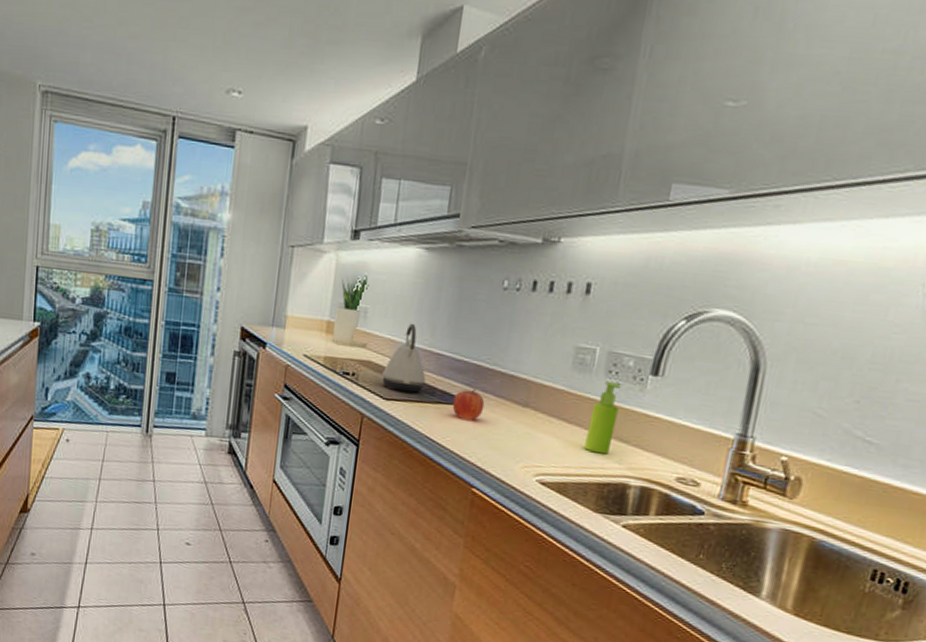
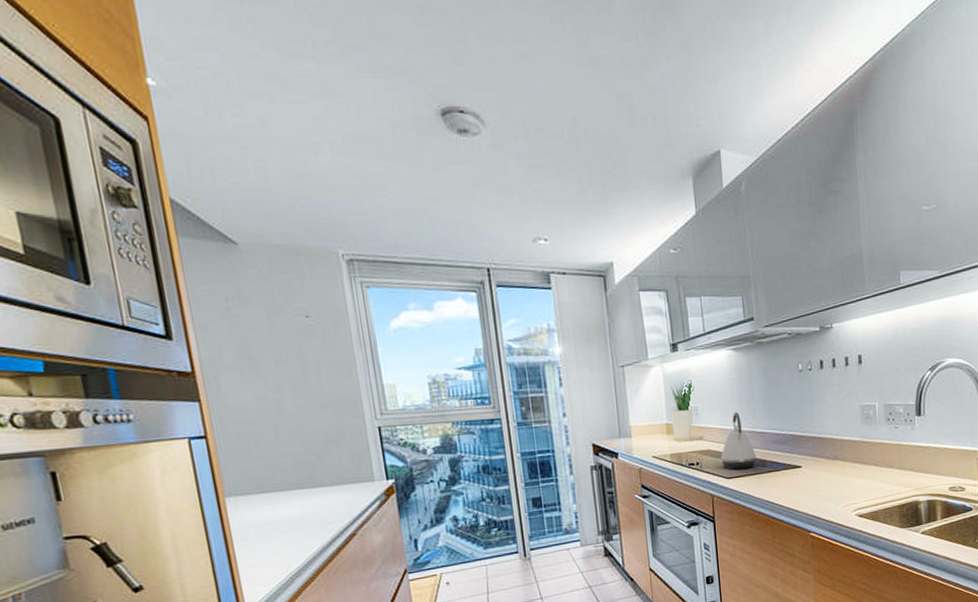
fruit: present [452,388,485,420] -> none [781,453,806,480]
soap dispenser: present [584,382,622,455] -> none [882,427,901,483]

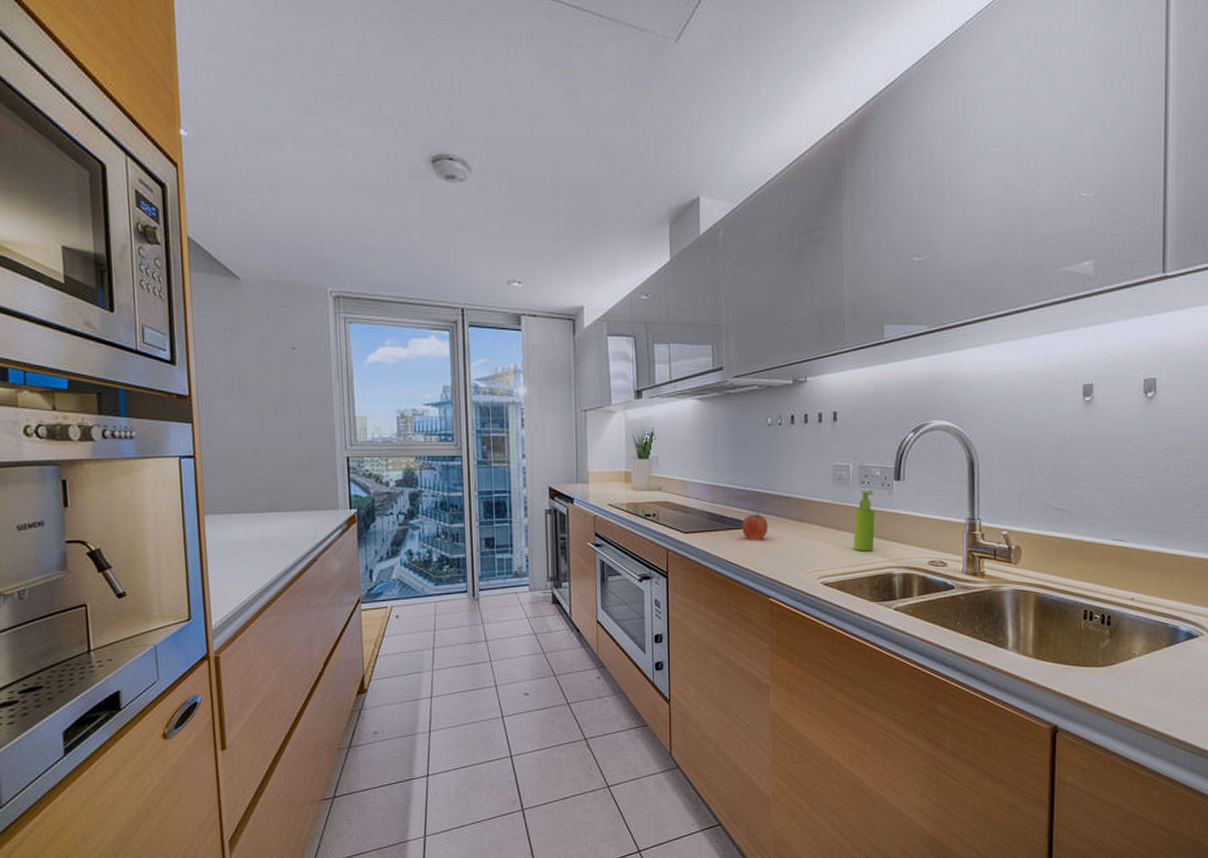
kettle: present [720,411,757,470] -> none [678,464,717,524]
fruit: none [781,453,806,480] -> present [742,512,768,540]
soap dispenser: none [882,427,901,483] -> present [854,491,875,552]

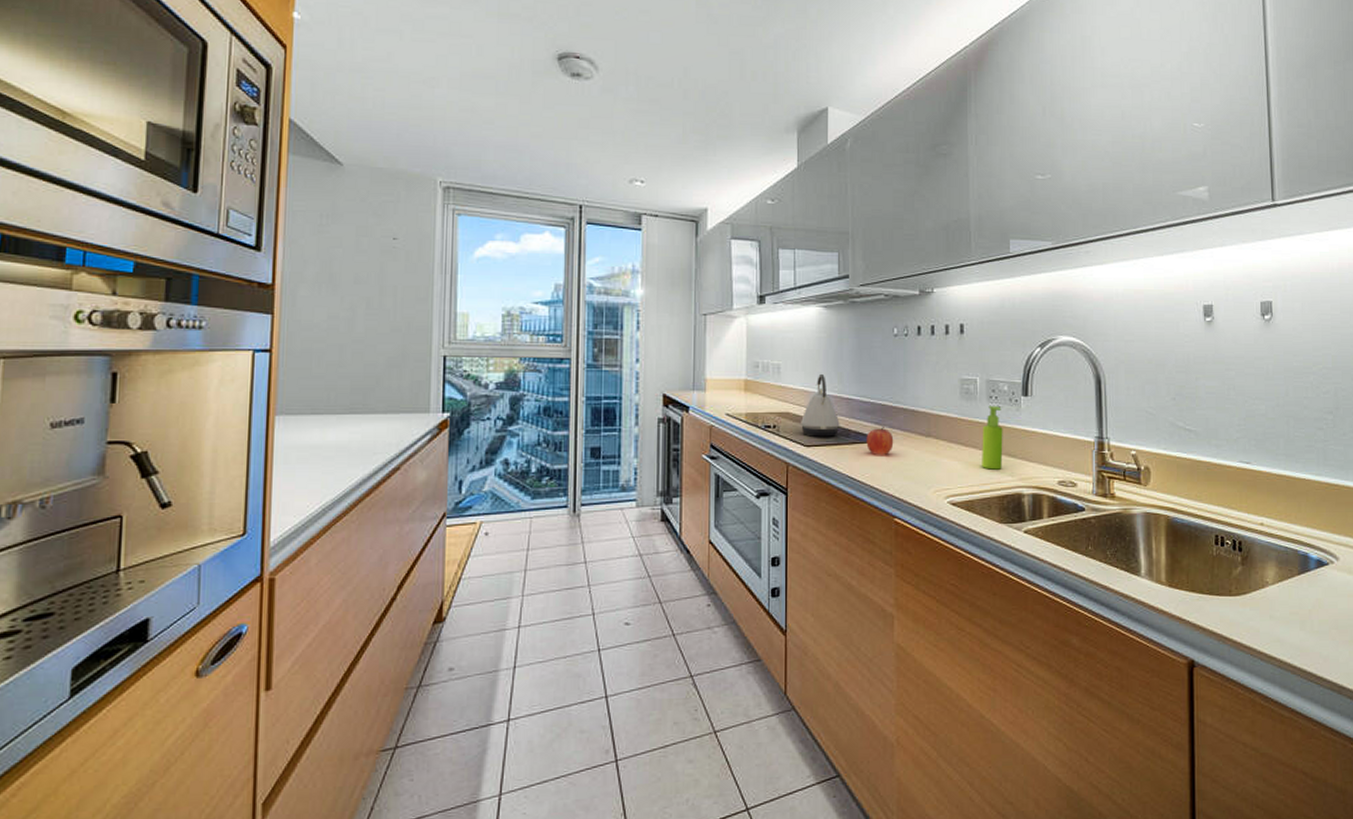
planter: present [630,428,663,492] -> none [750,335,784,401]
kettle: none [678,464,717,524] -> present [800,373,840,437]

